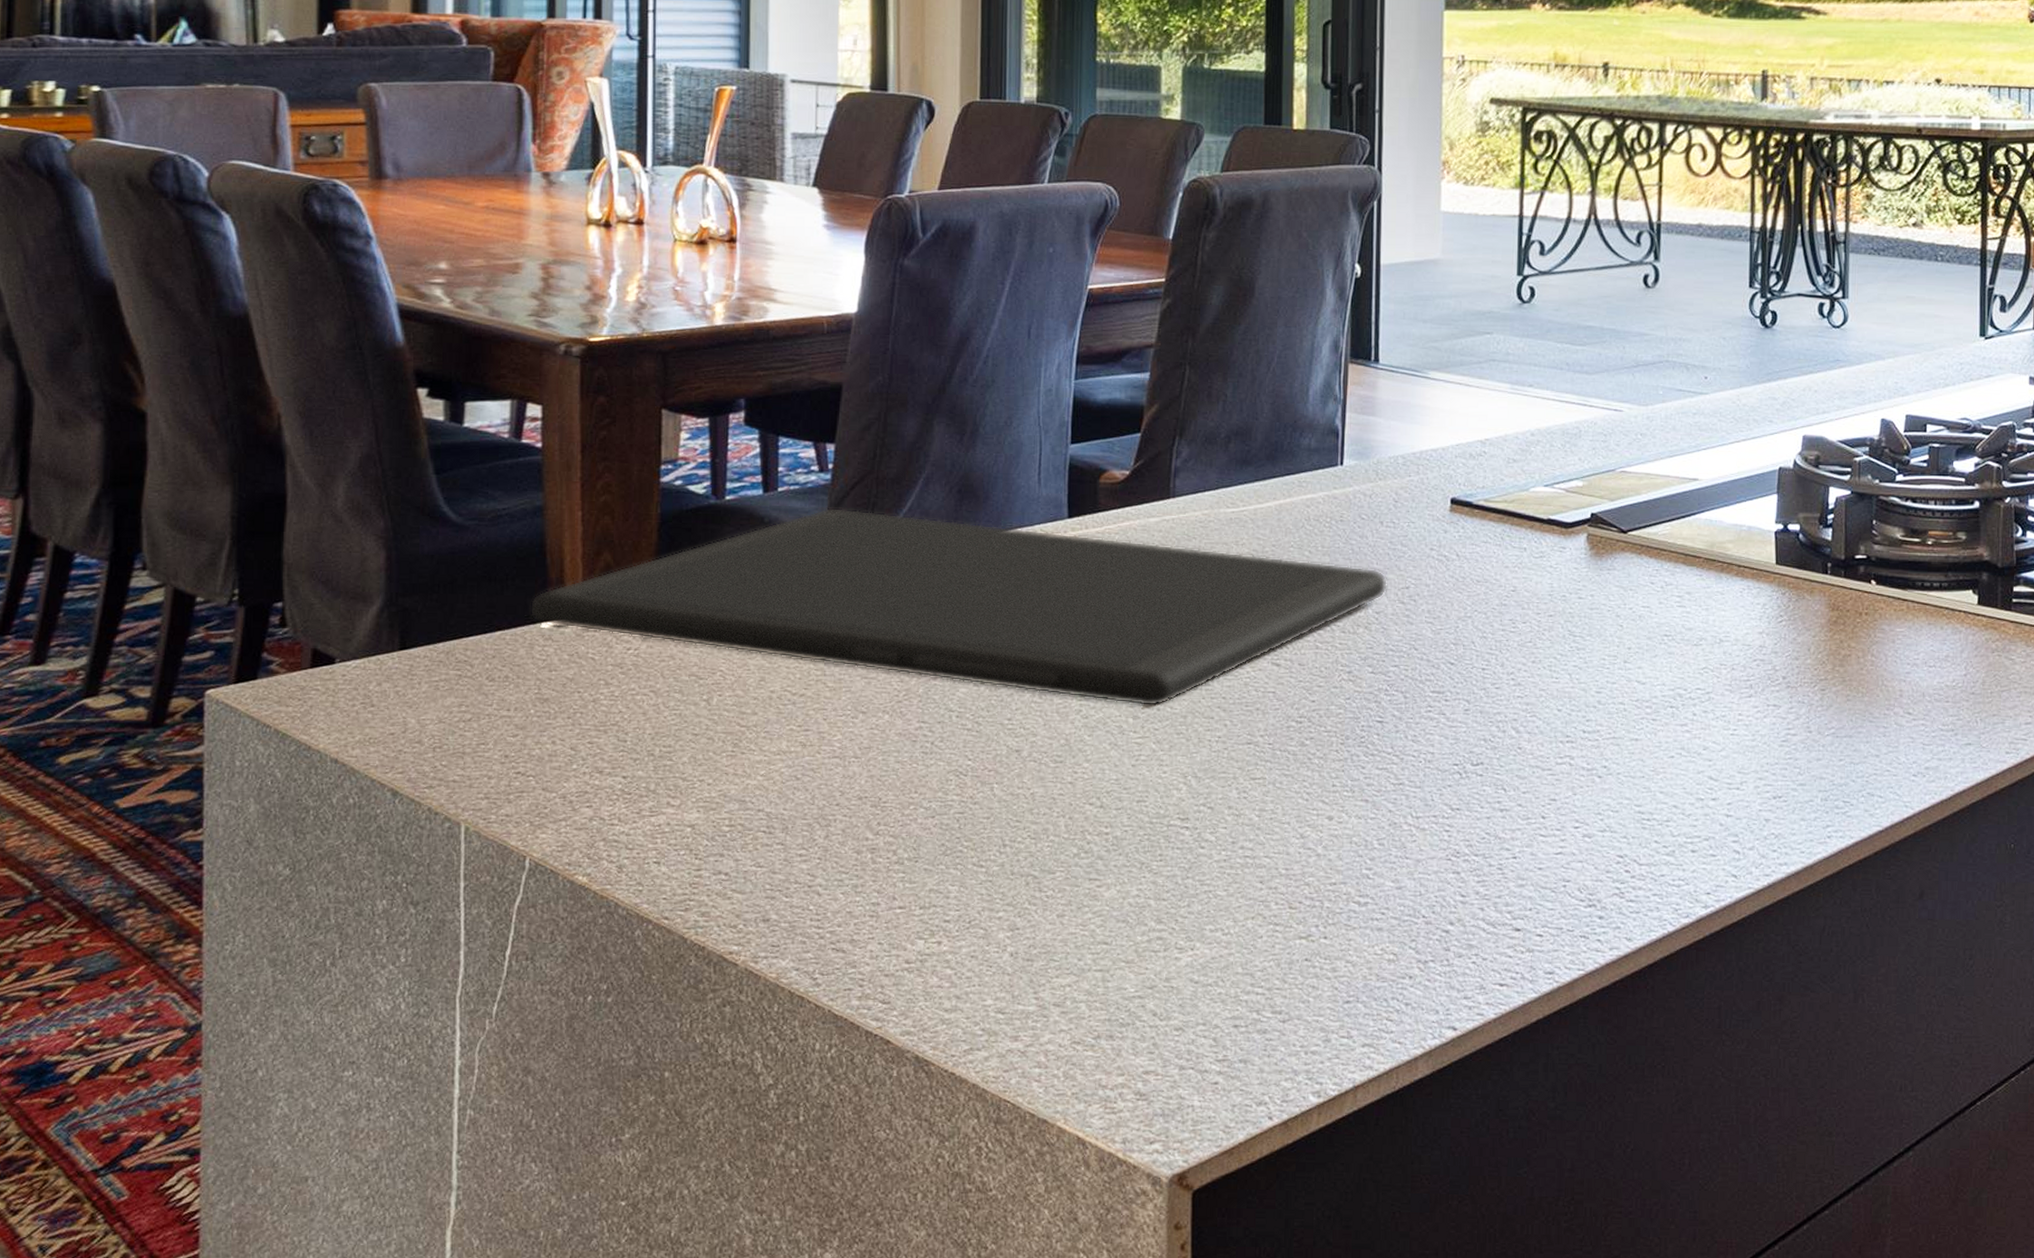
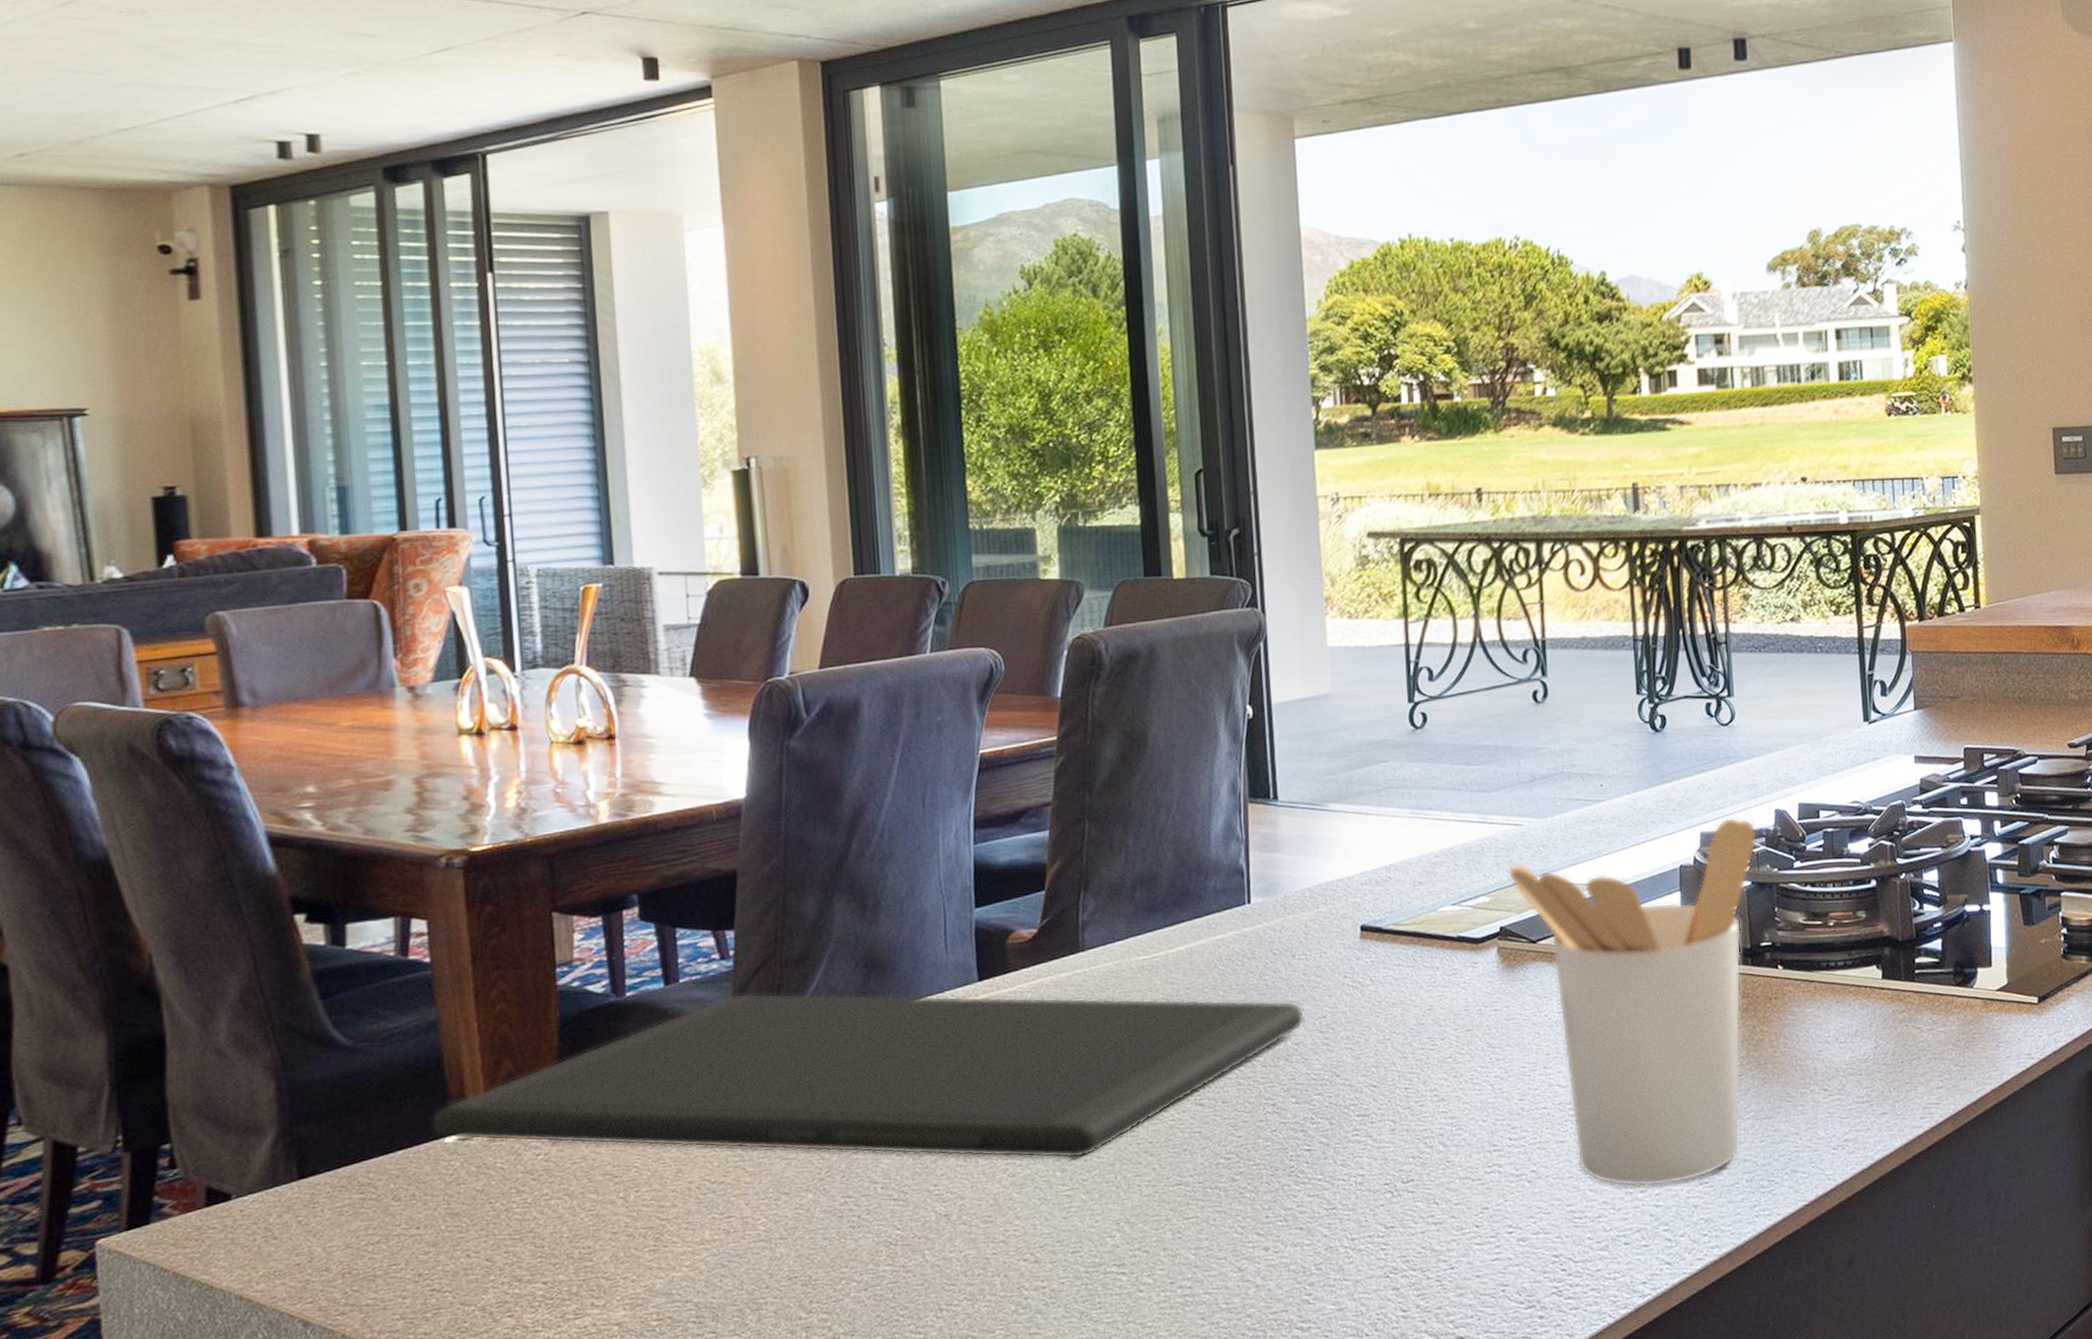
utensil holder: none [1603,422,1861,796] -> present [1507,817,1758,1187]

